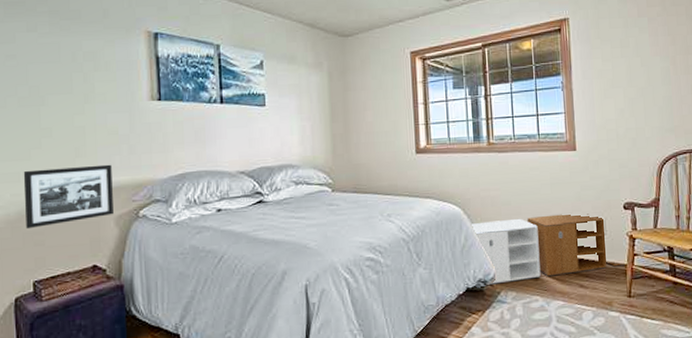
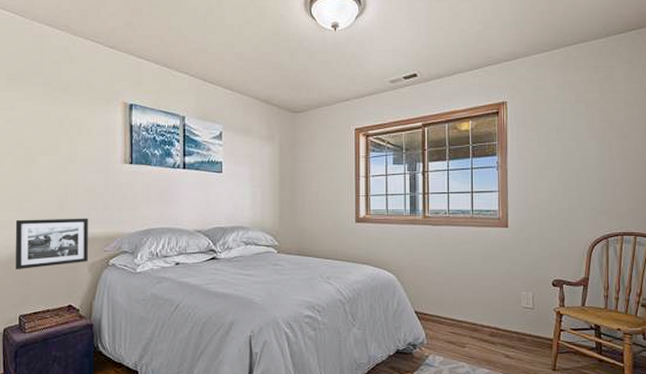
storage cabinet: present [472,214,625,286] -> none [405,287,551,349]

